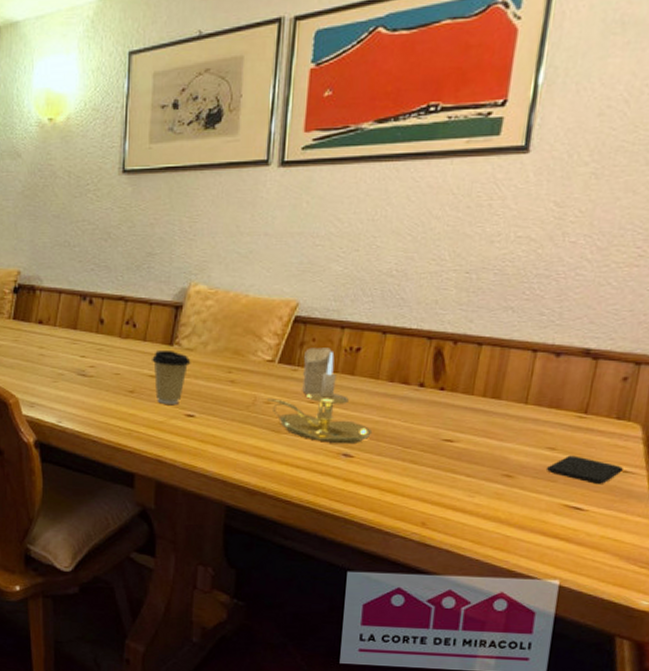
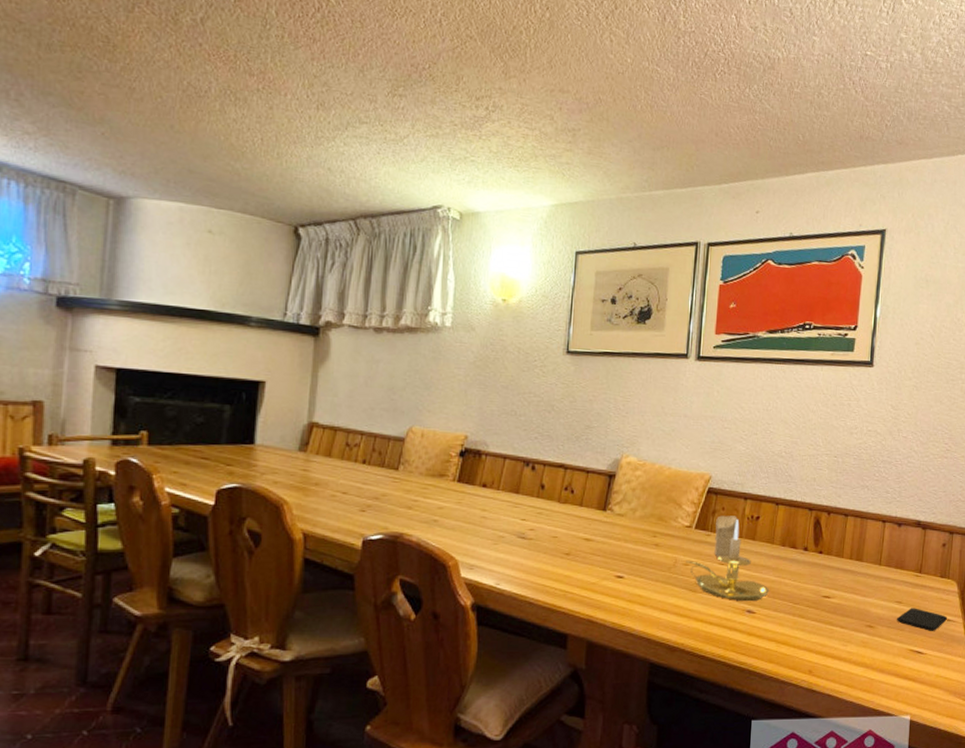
coffee cup: present [152,349,191,404] -> none [587,514,622,566]

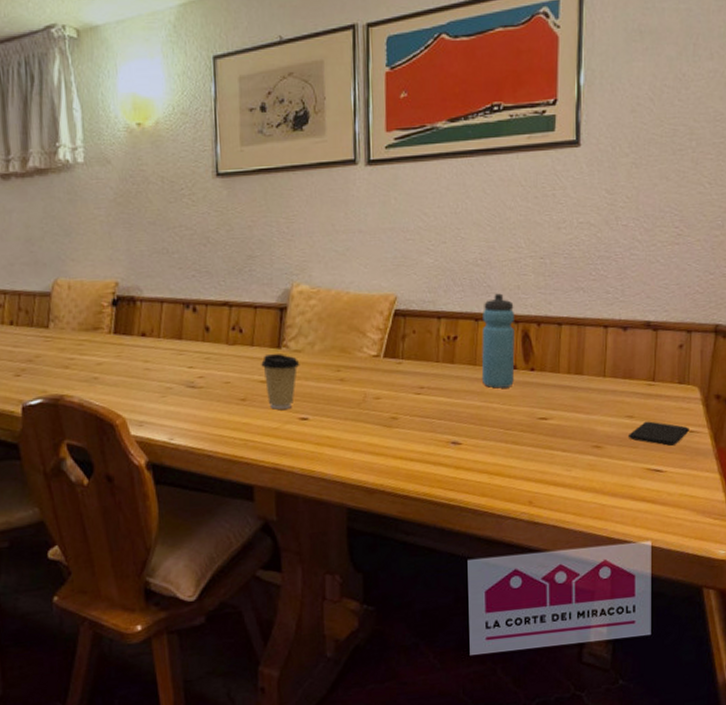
coffee cup: none [587,514,622,566] -> present [261,353,300,410]
candle holder: present [686,520,769,601] -> none [377,342,475,433]
candle: present [714,515,738,556] -> none [407,338,432,385]
water bottle: none [777,483,809,566] -> present [481,293,515,389]

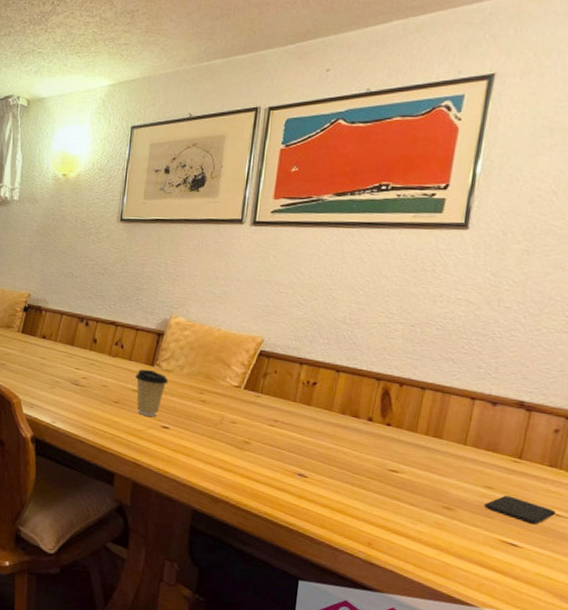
water bottle: present [481,293,515,389] -> none [335,351,378,437]

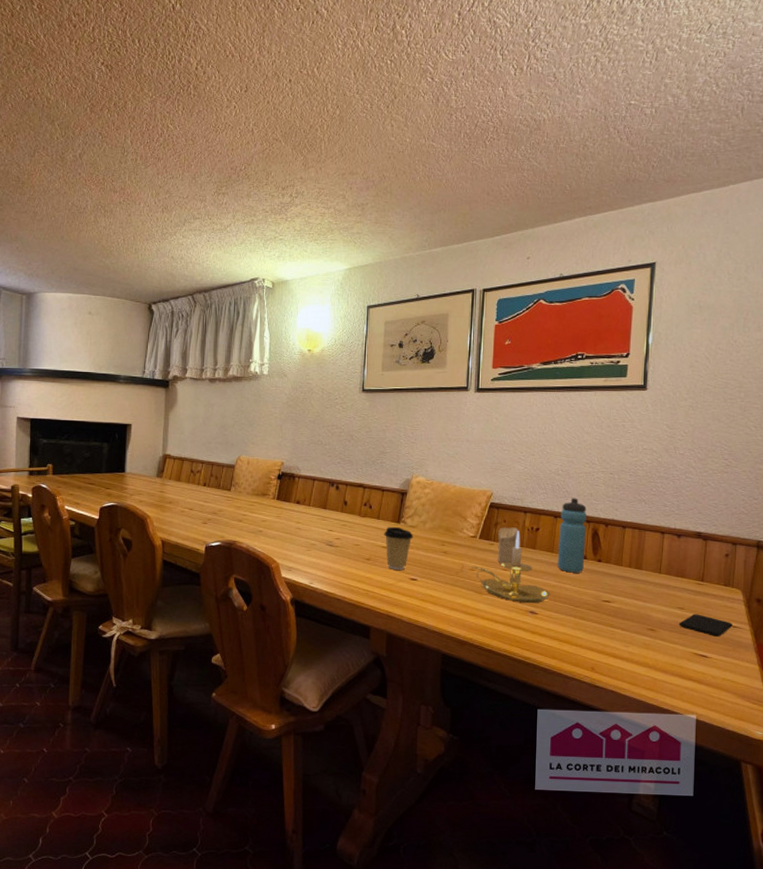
candle holder: none [233,384,324,466] -> present [472,531,550,603]
candle: none [264,378,291,419] -> present [498,527,518,563]
water bottle: none [335,351,378,437] -> present [557,498,587,573]

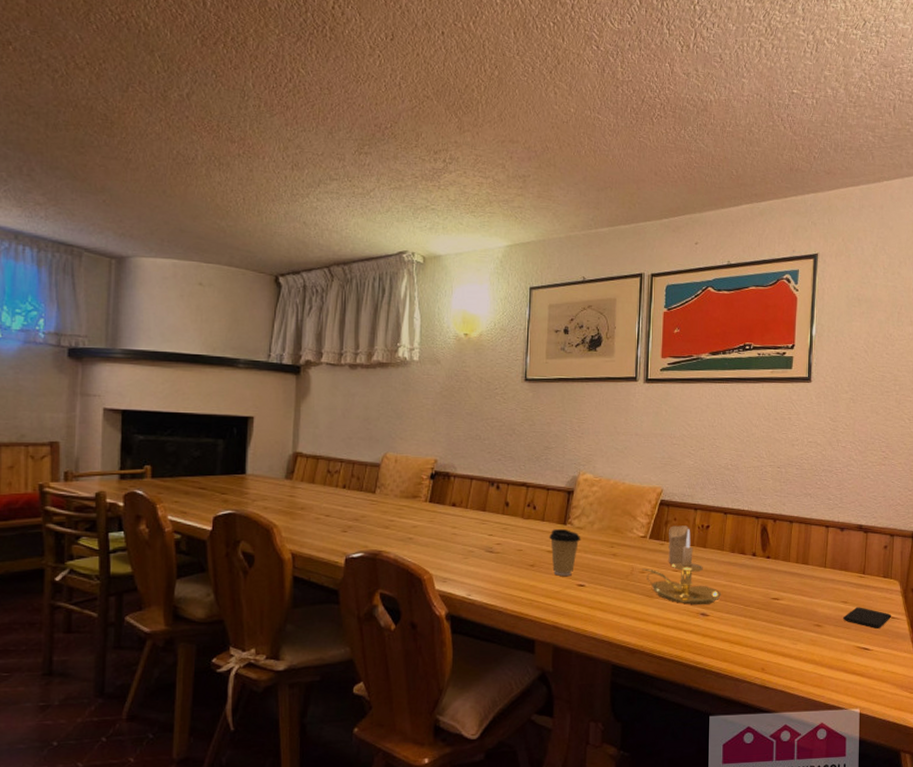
water bottle: present [557,498,587,573] -> none [727,493,756,571]

